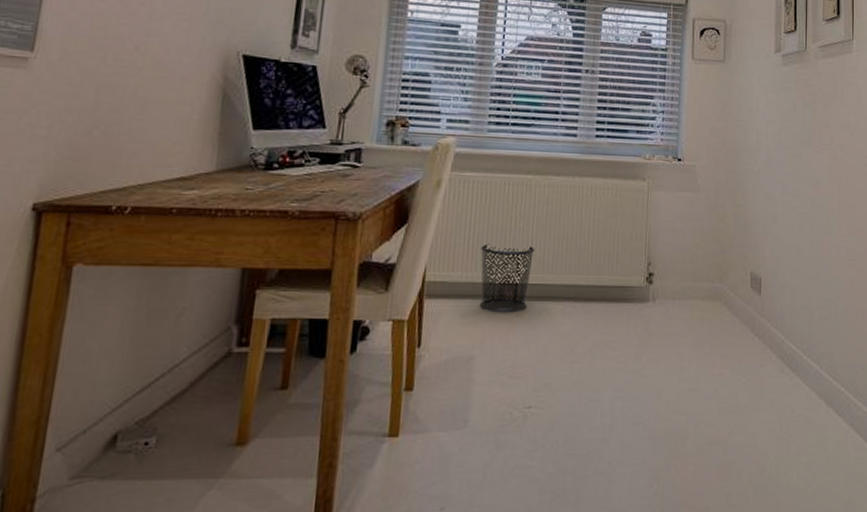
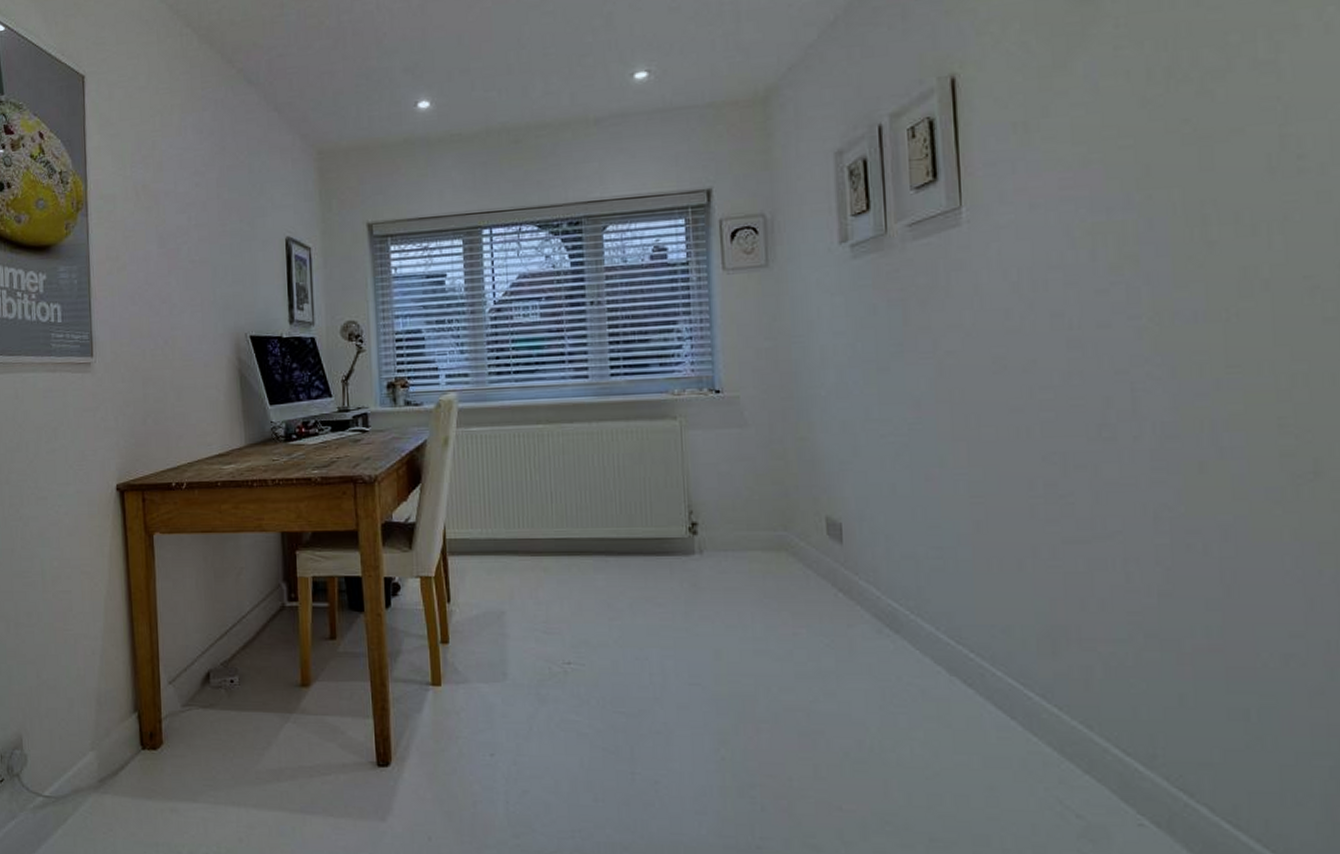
waste bin: present [479,243,535,313] -> none [498,499,556,568]

